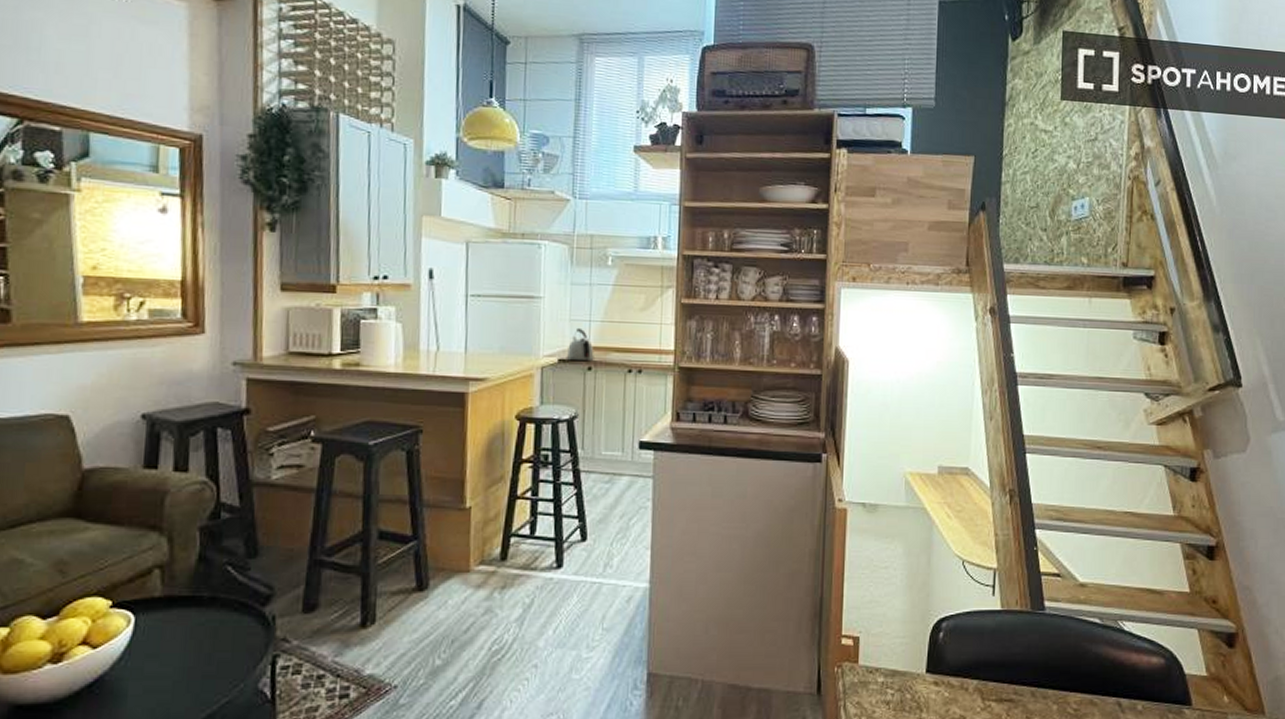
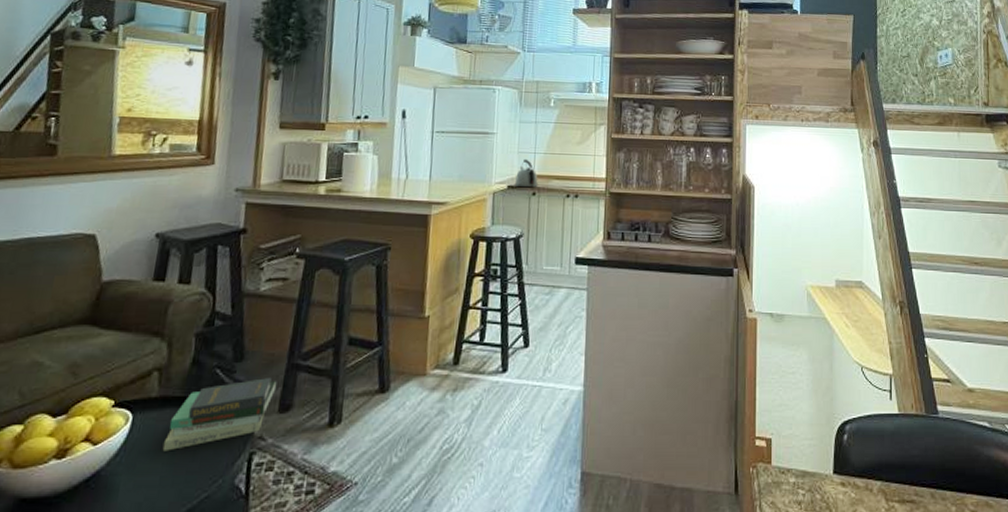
books: none [172,576,299,655] -> present [162,378,277,452]

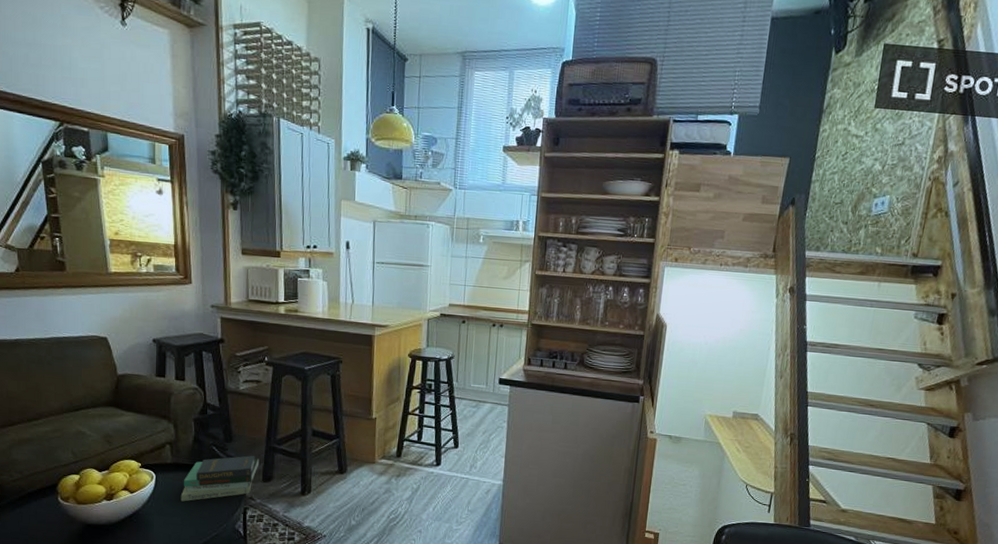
kettle: present [514,159,538,187] -> none [446,290,468,316]

